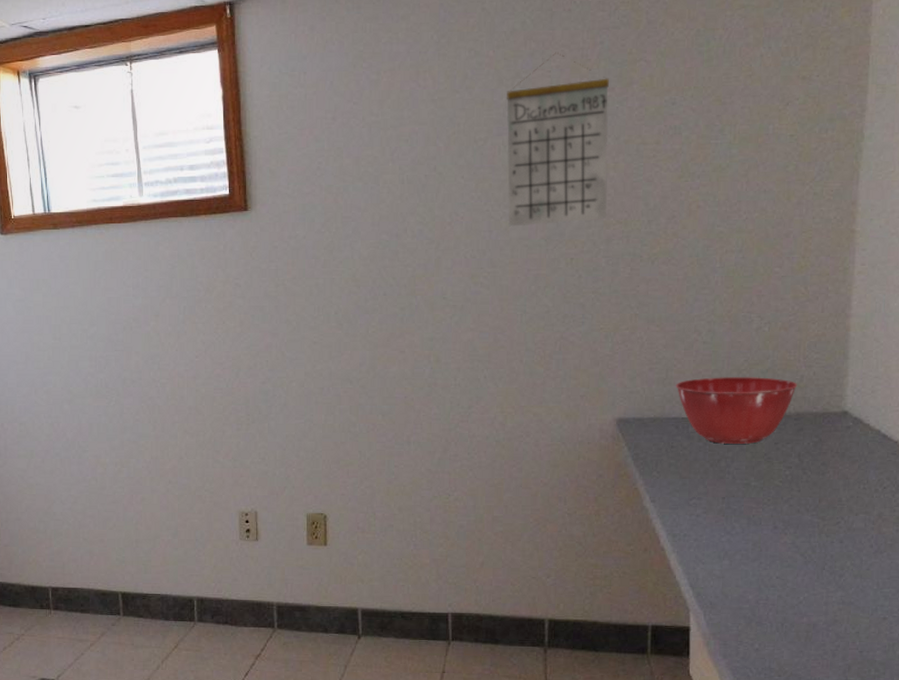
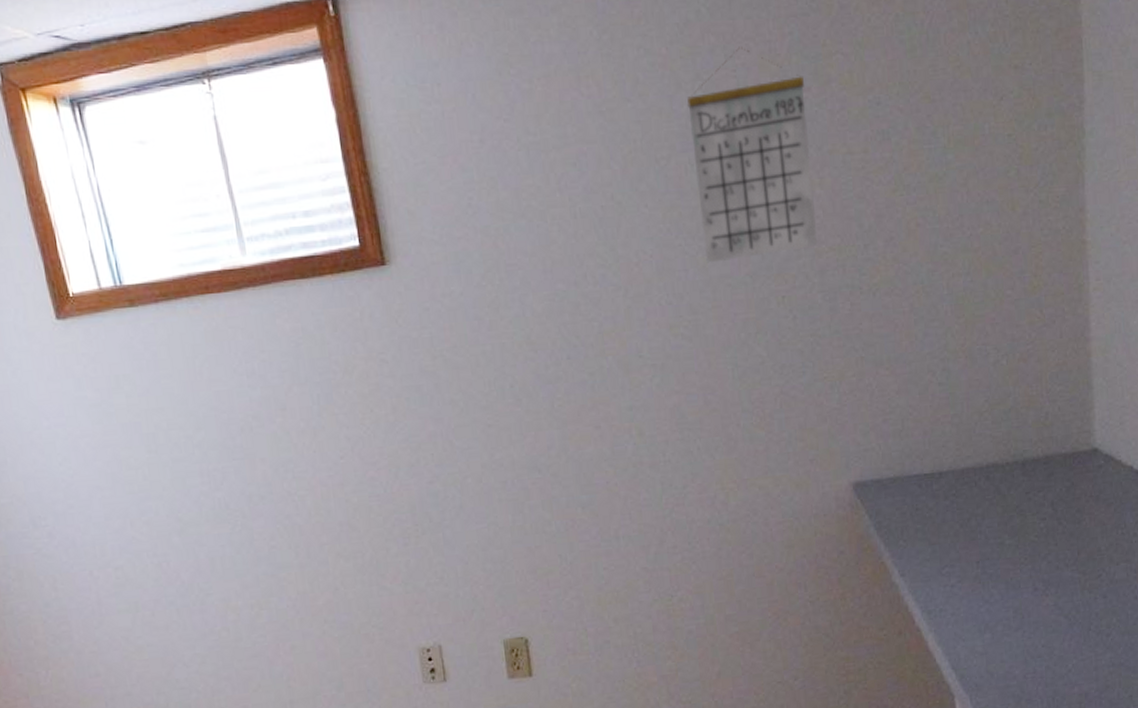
mixing bowl: present [676,377,798,444] -> none [914,418,1044,500]

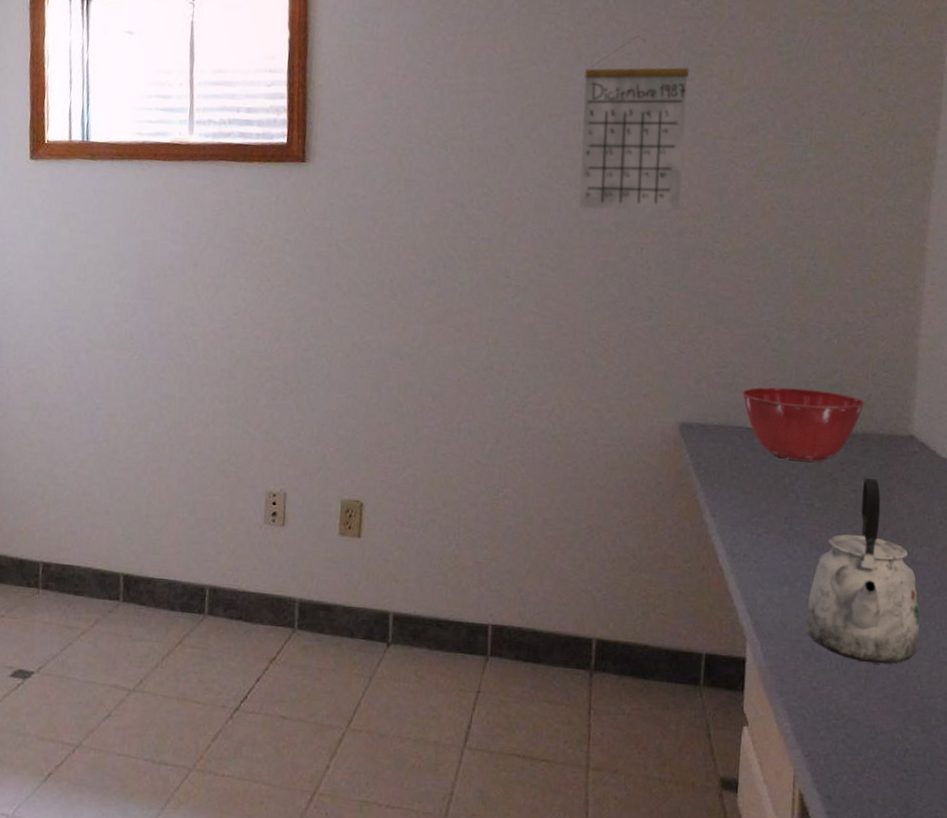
mixing bowl: none [914,418,1044,500] -> present [742,387,866,462]
kettle: none [1011,502,1129,694] -> present [805,477,920,664]

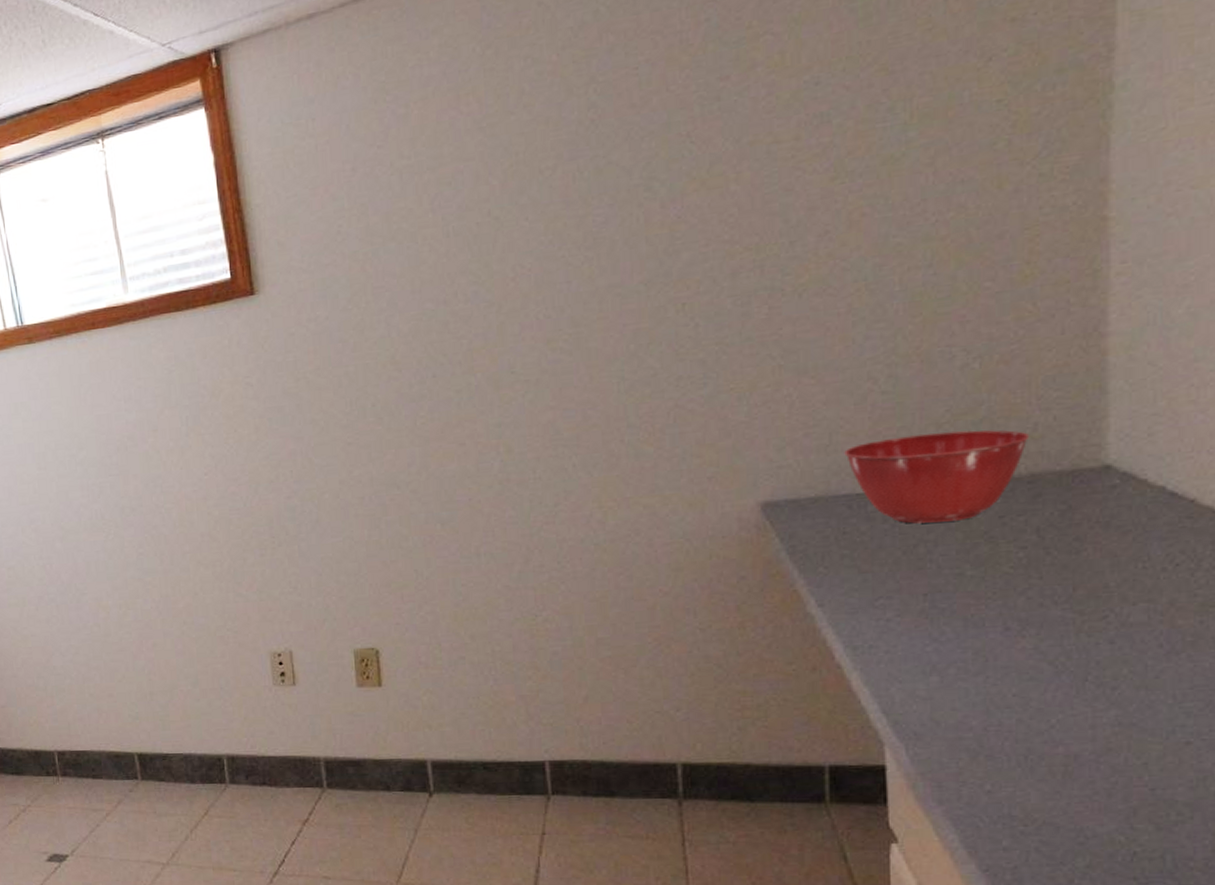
calendar: present [578,35,689,212] -> none [579,42,729,273]
kettle: present [805,477,920,664] -> none [967,528,1144,755]

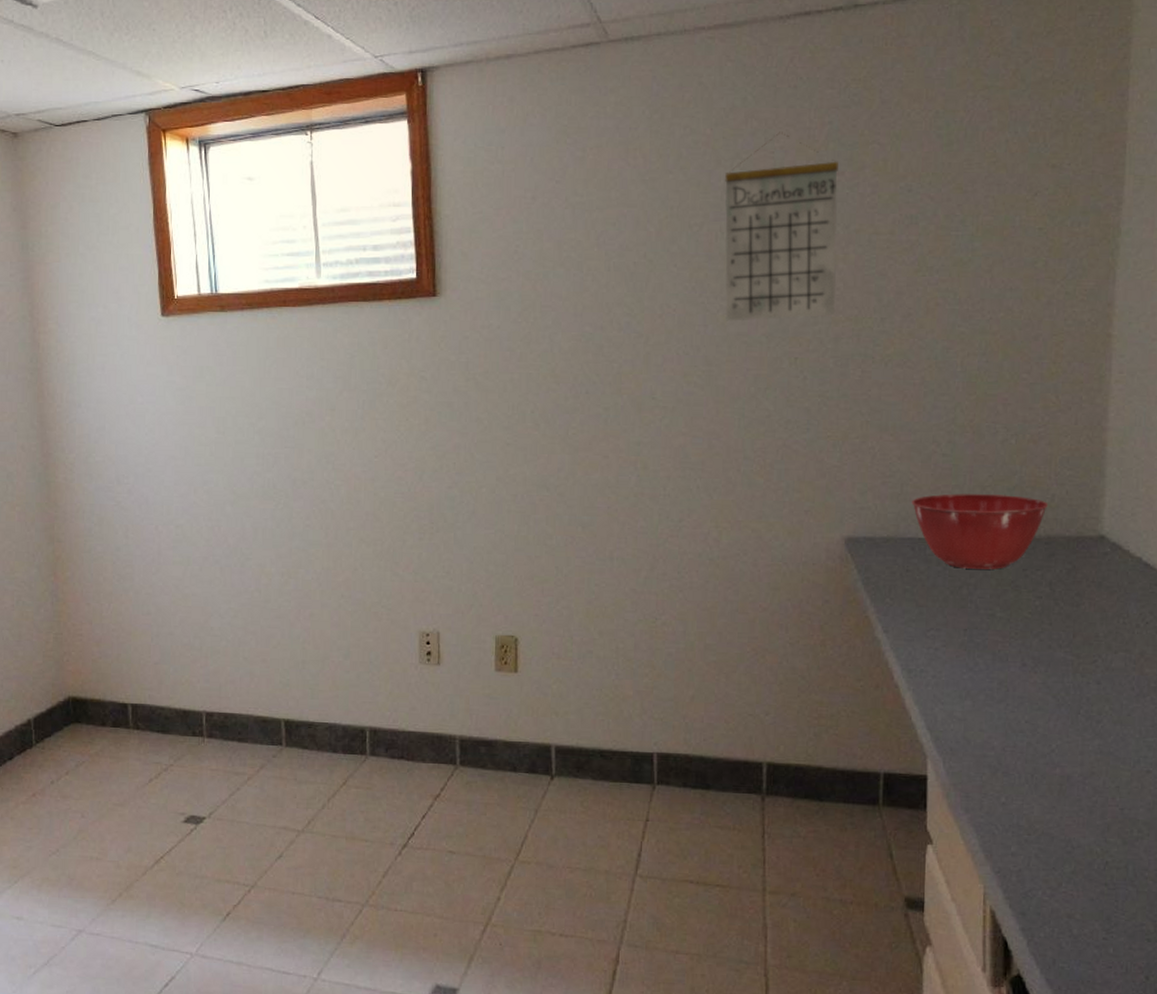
calendar: none [579,42,729,273] -> present [725,132,838,321]

